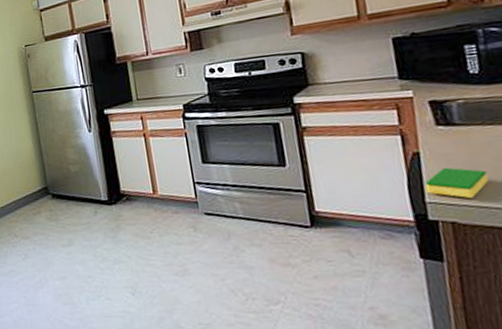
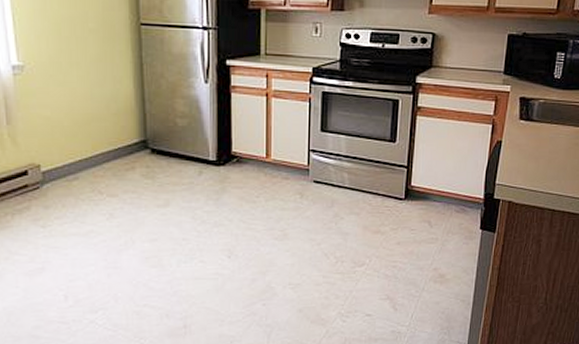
dish sponge: present [425,167,489,198] -> none [498,156,543,182]

